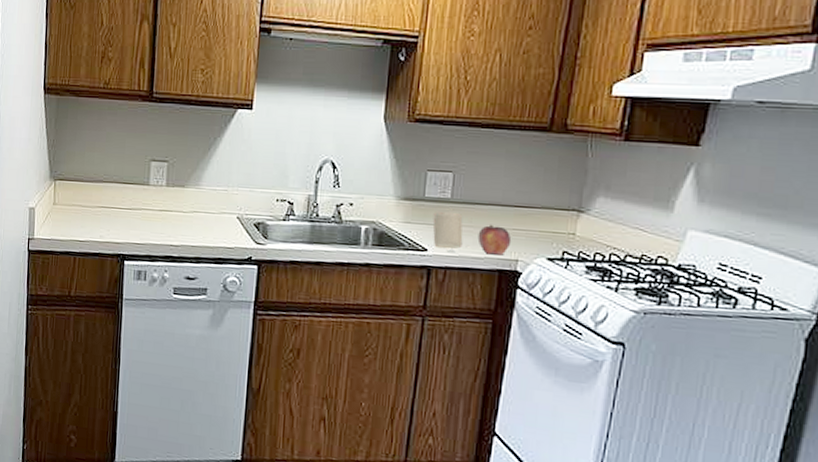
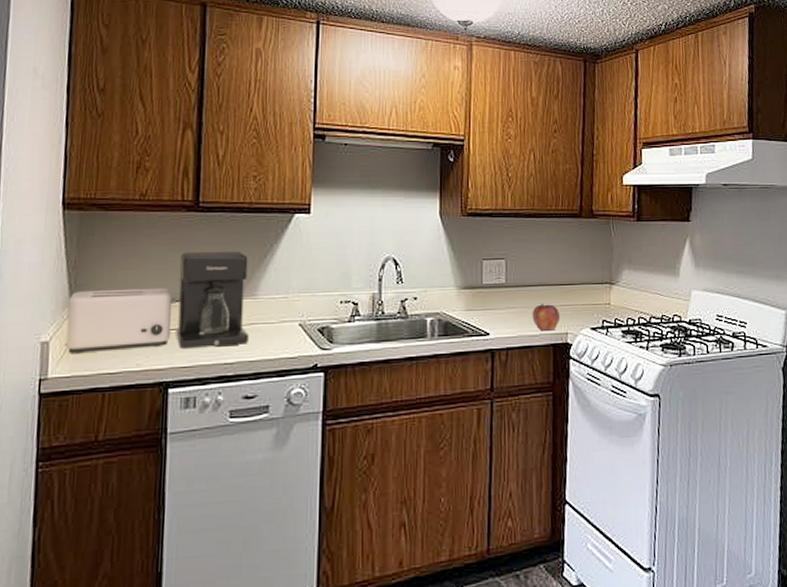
toaster: none [46,167,132,224] -> present [65,287,176,354]
coffee maker: none [131,139,194,230] -> present [176,250,248,350]
canister: present [426,208,473,253] -> none [486,293,526,334]

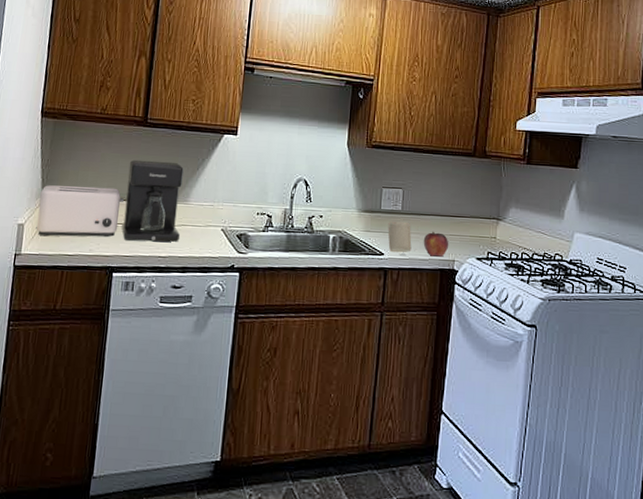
canister: none [486,293,526,334] -> present [382,219,419,256]

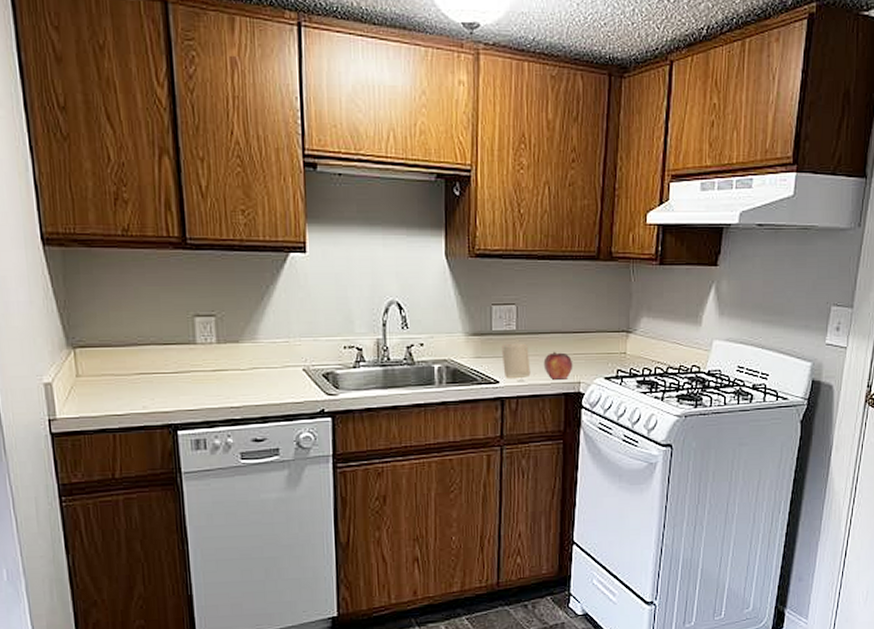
toaster: present [36,185,124,238] -> none [64,330,175,396]
coffee maker: present [121,159,184,242] -> none [173,292,252,393]

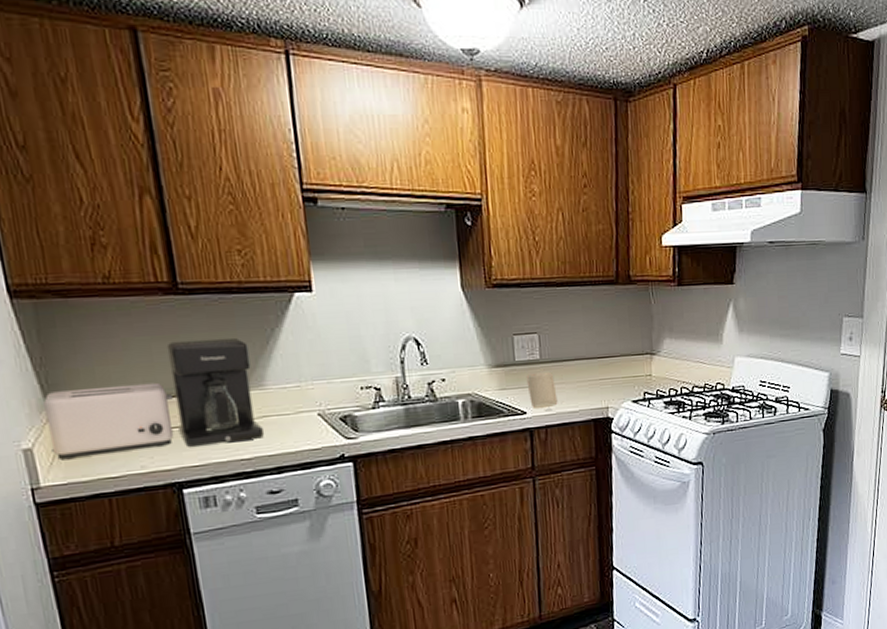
toaster: none [64,330,175,396] -> present [43,382,174,461]
coffee maker: none [173,292,252,393] -> present [166,337,264,448]
fruit: present [543,351,573,380] -> none [570,378,600,407]

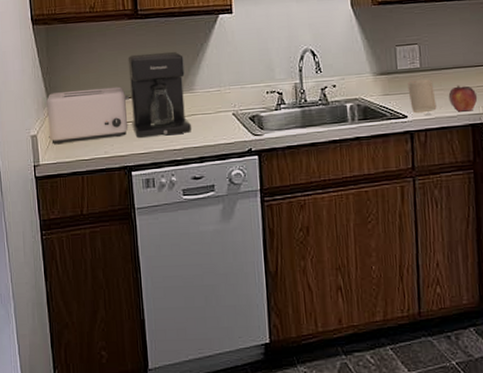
fruit: none [570,378,600,407] -> present [448,85,478,112]

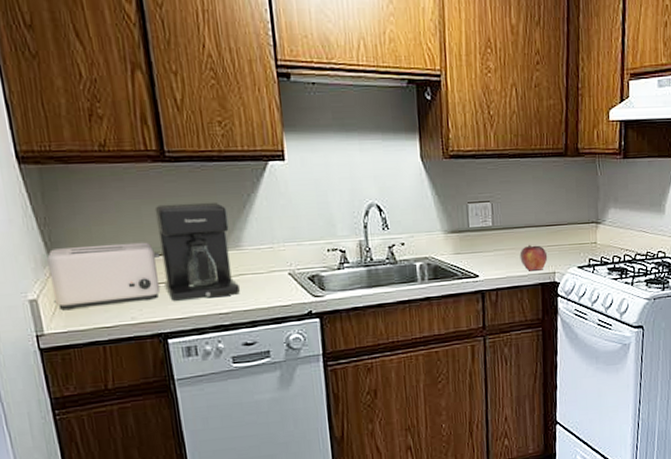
canister: present [403,76,442,116] -> none [474,235,514,275]

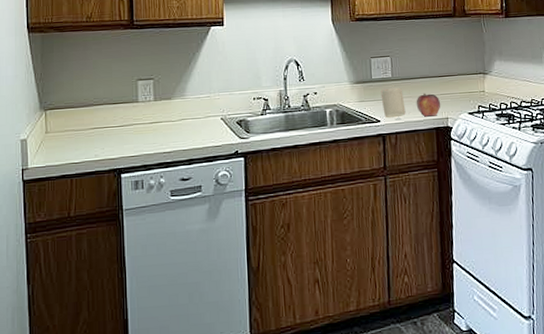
toaster: present [47,242,161,311] -> none [39,92,122,149]
coffee maker: present [154,202,240,302] -> none [122,59,181,142]
canister: none [474,235,514,275] -> present [376,85,411,120]

